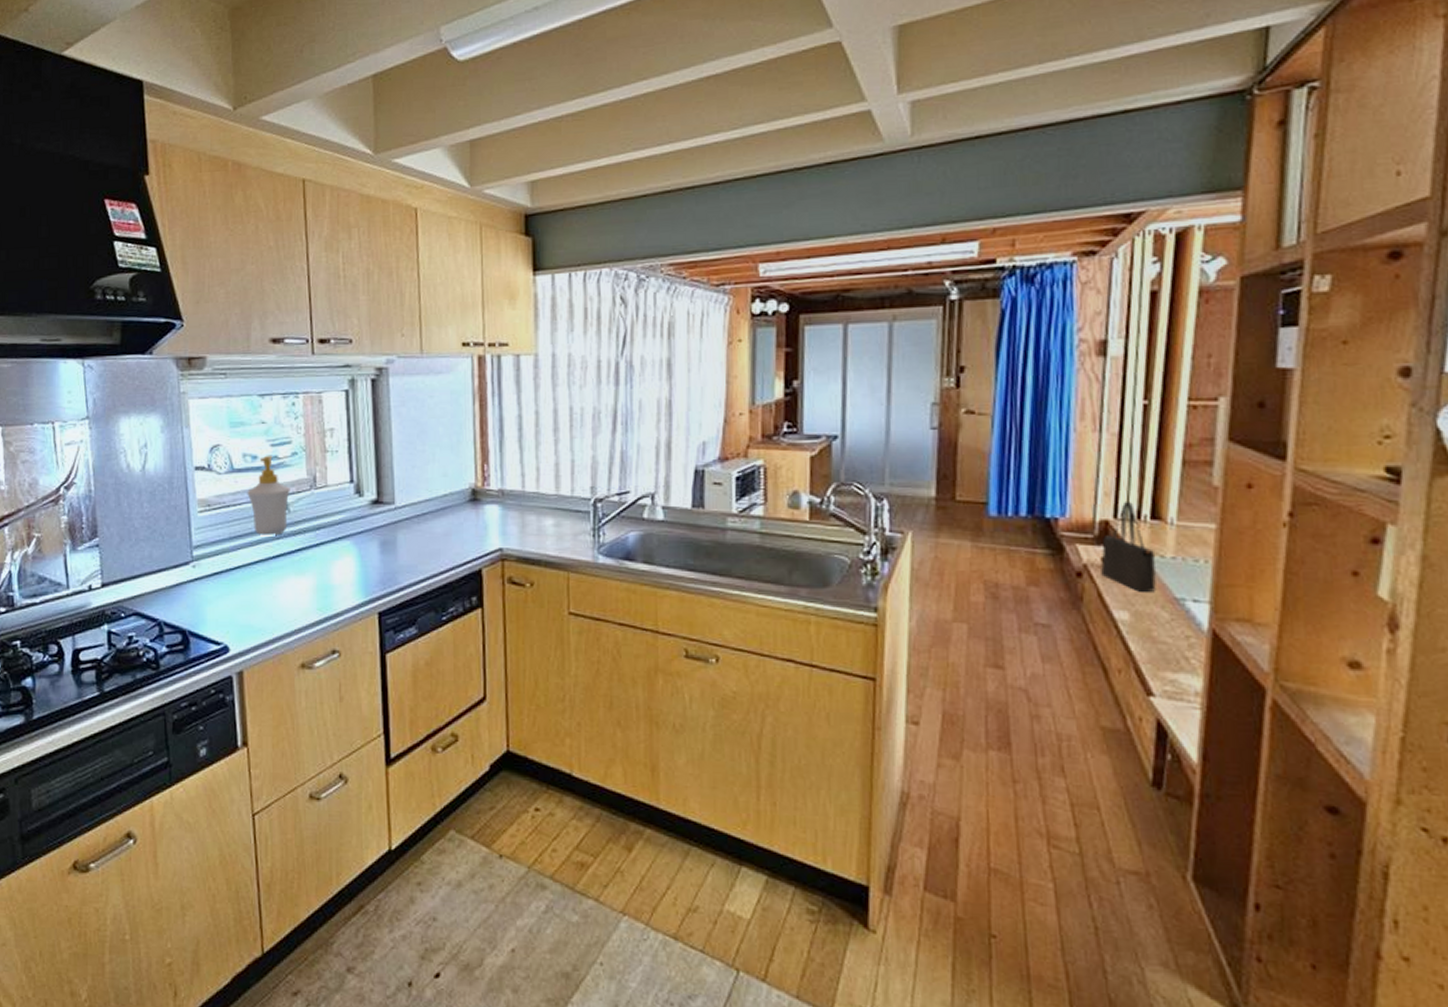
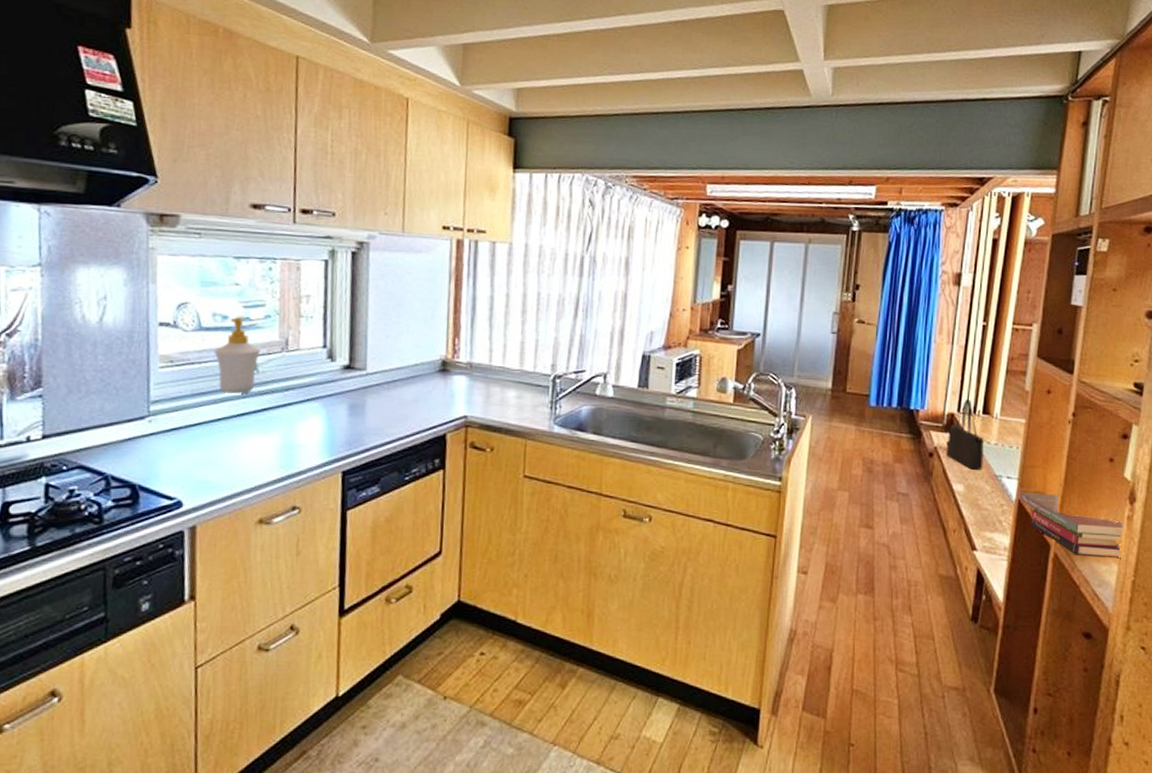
books: none [1214,619,1384,707] -> present [1020,492,1125,559]

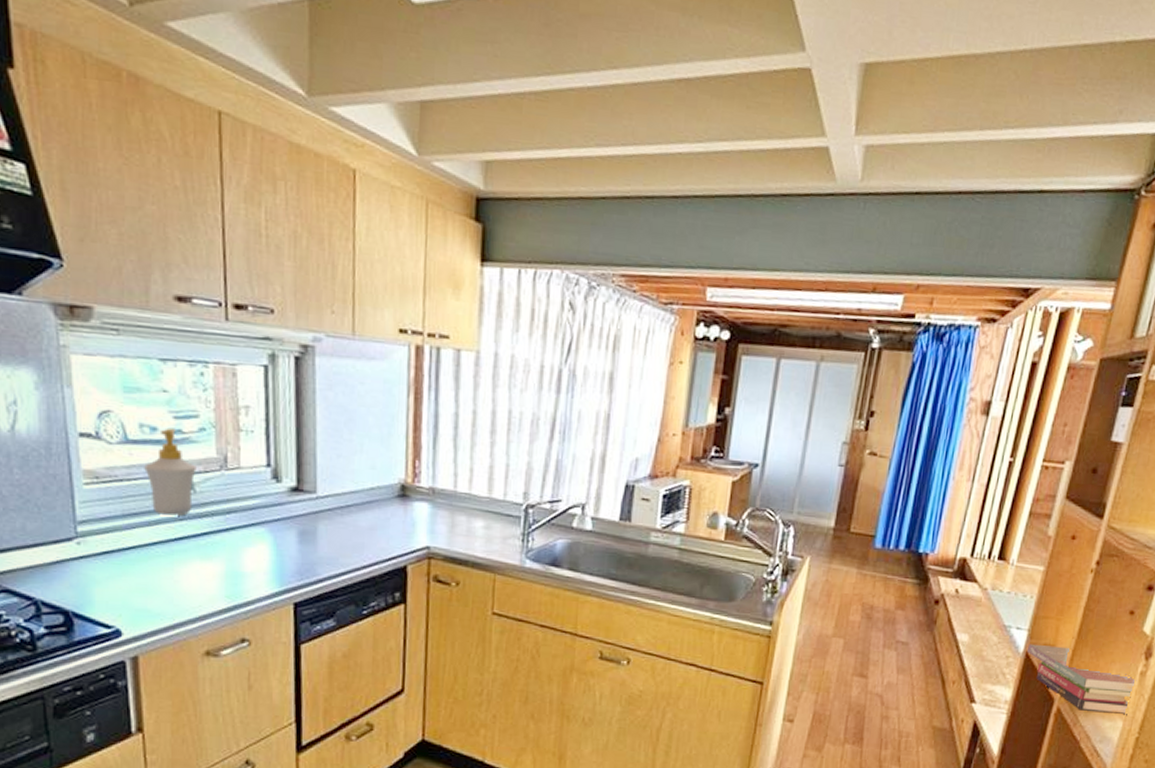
tote bag: present [945,400,983,470] -> none [952,544,996,620]

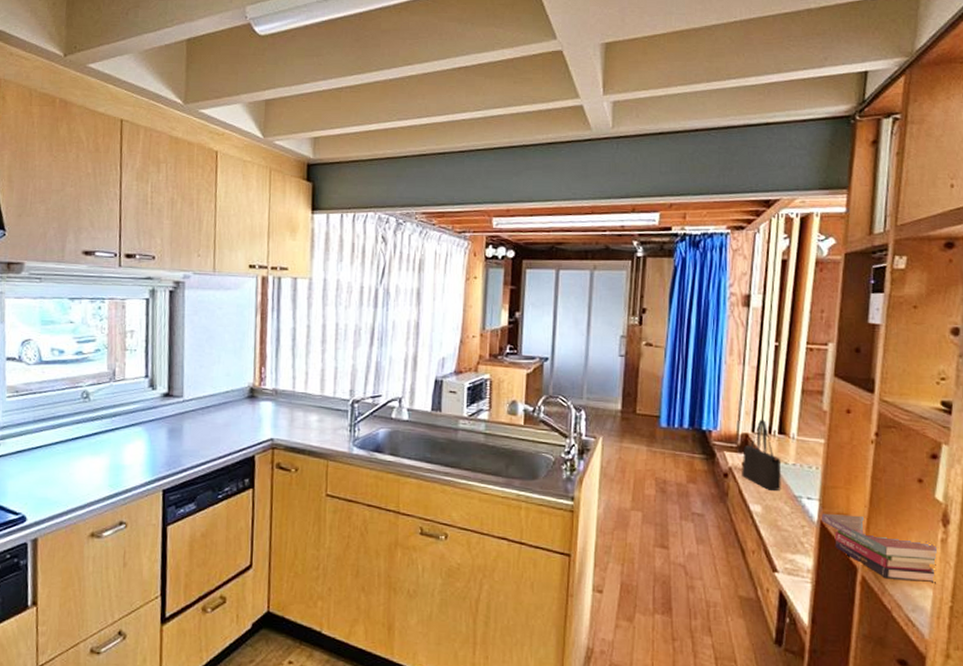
soap bottle: present [144,428,197,517] -> none [52,350,92,421]
tote bag: none [952,544,996,620] -> present [741,420,781,491]

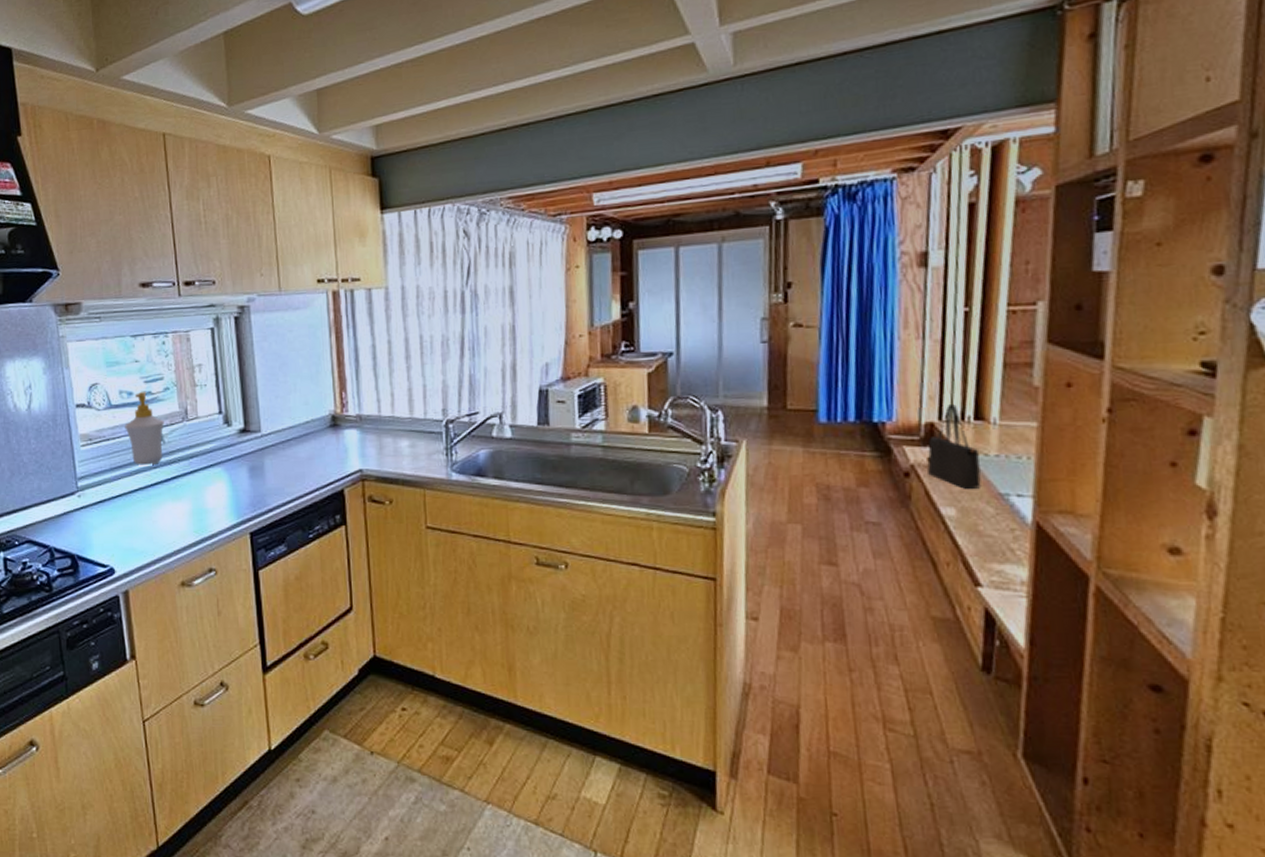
soap bottle: none [52,350,92,421] -> present [125,391,164,466]
books: present [821,513,939,583] -> none [1037,512,1203,590]

